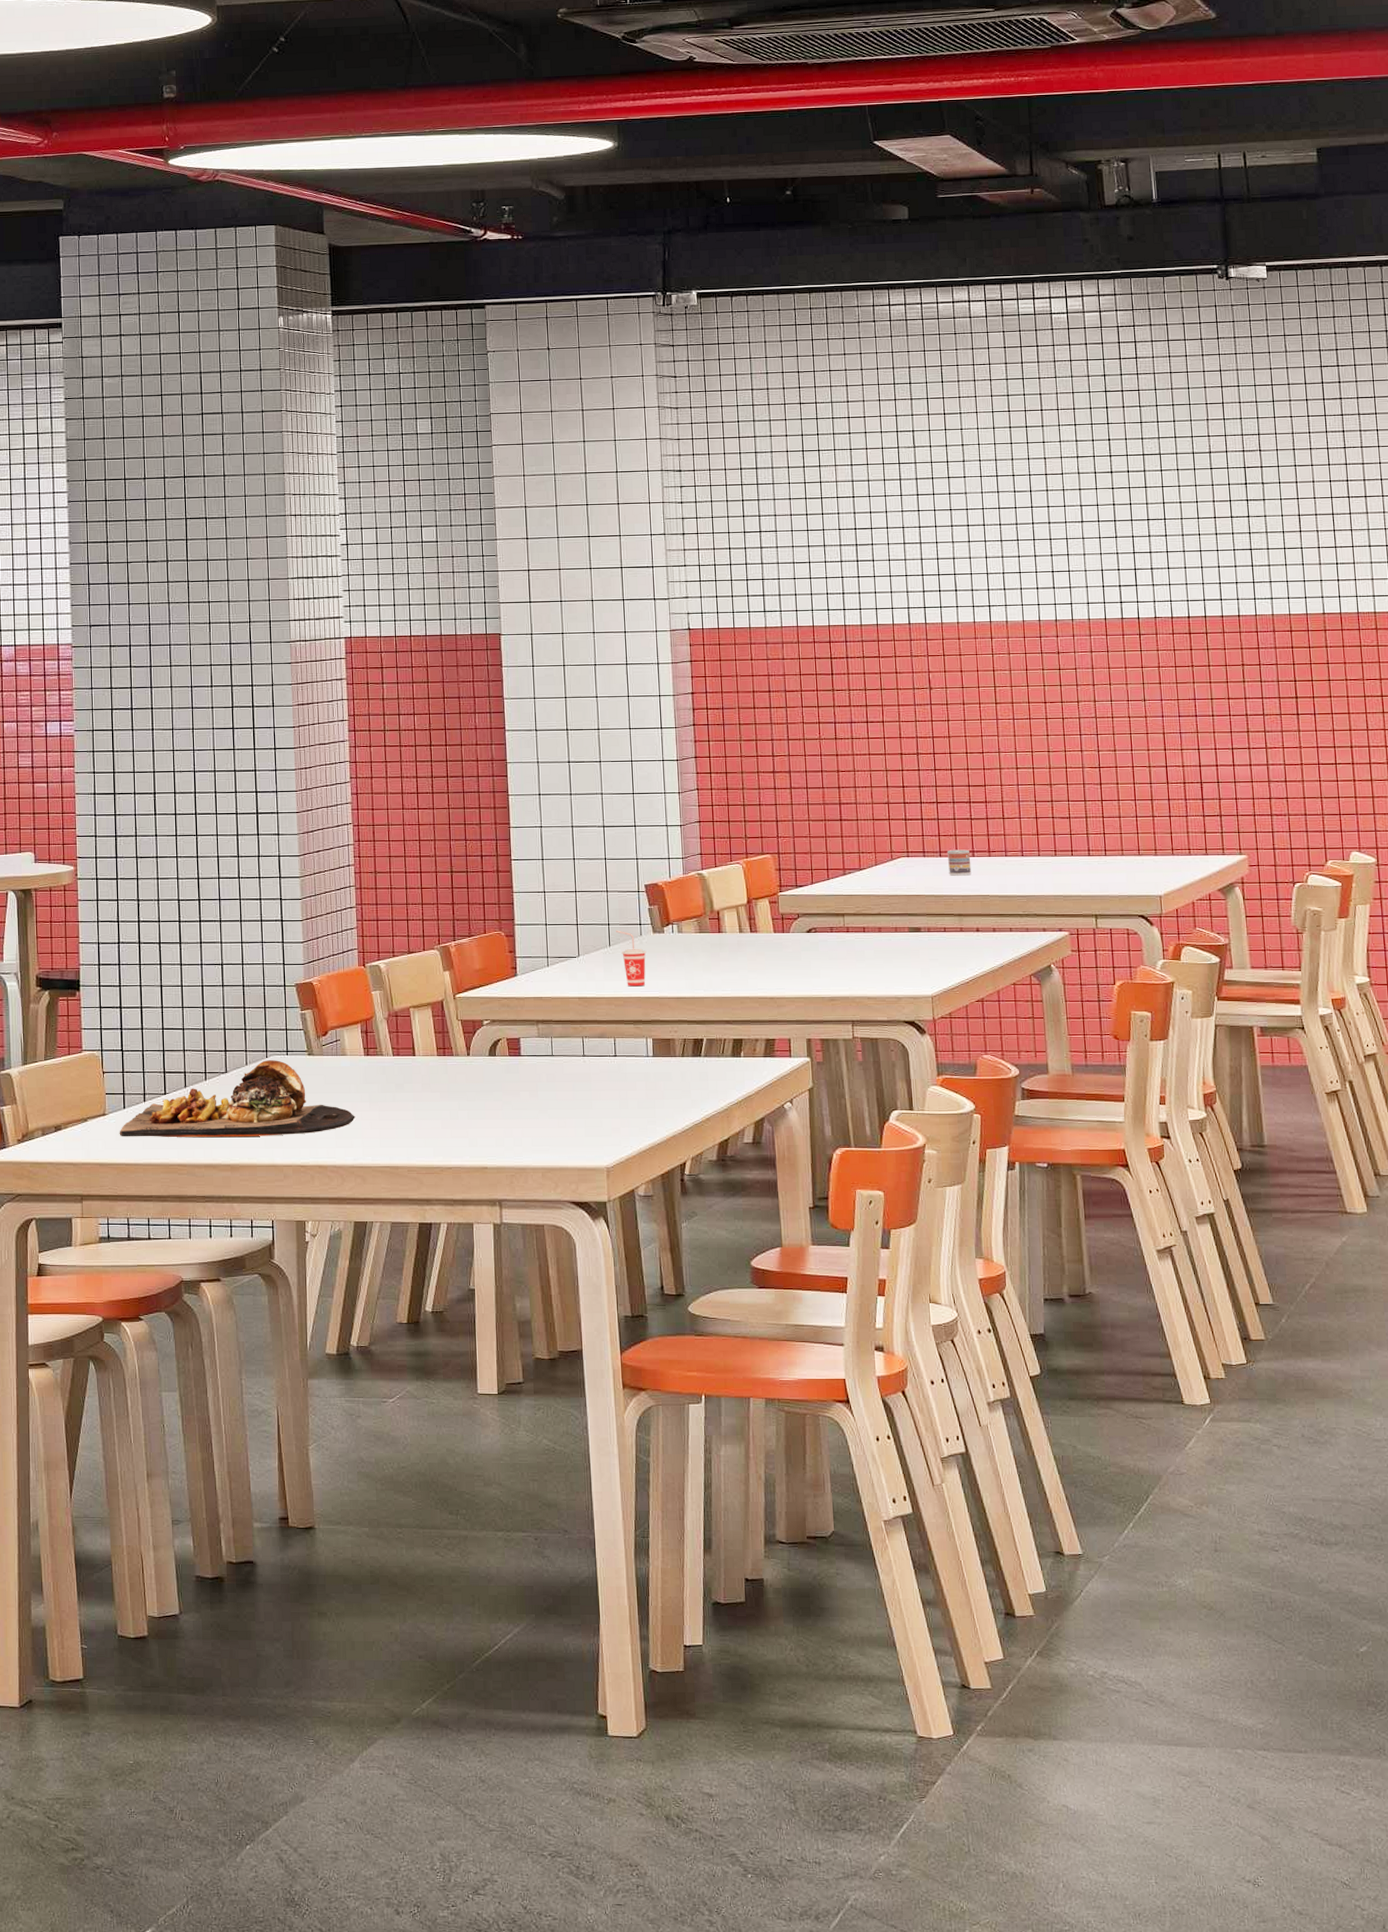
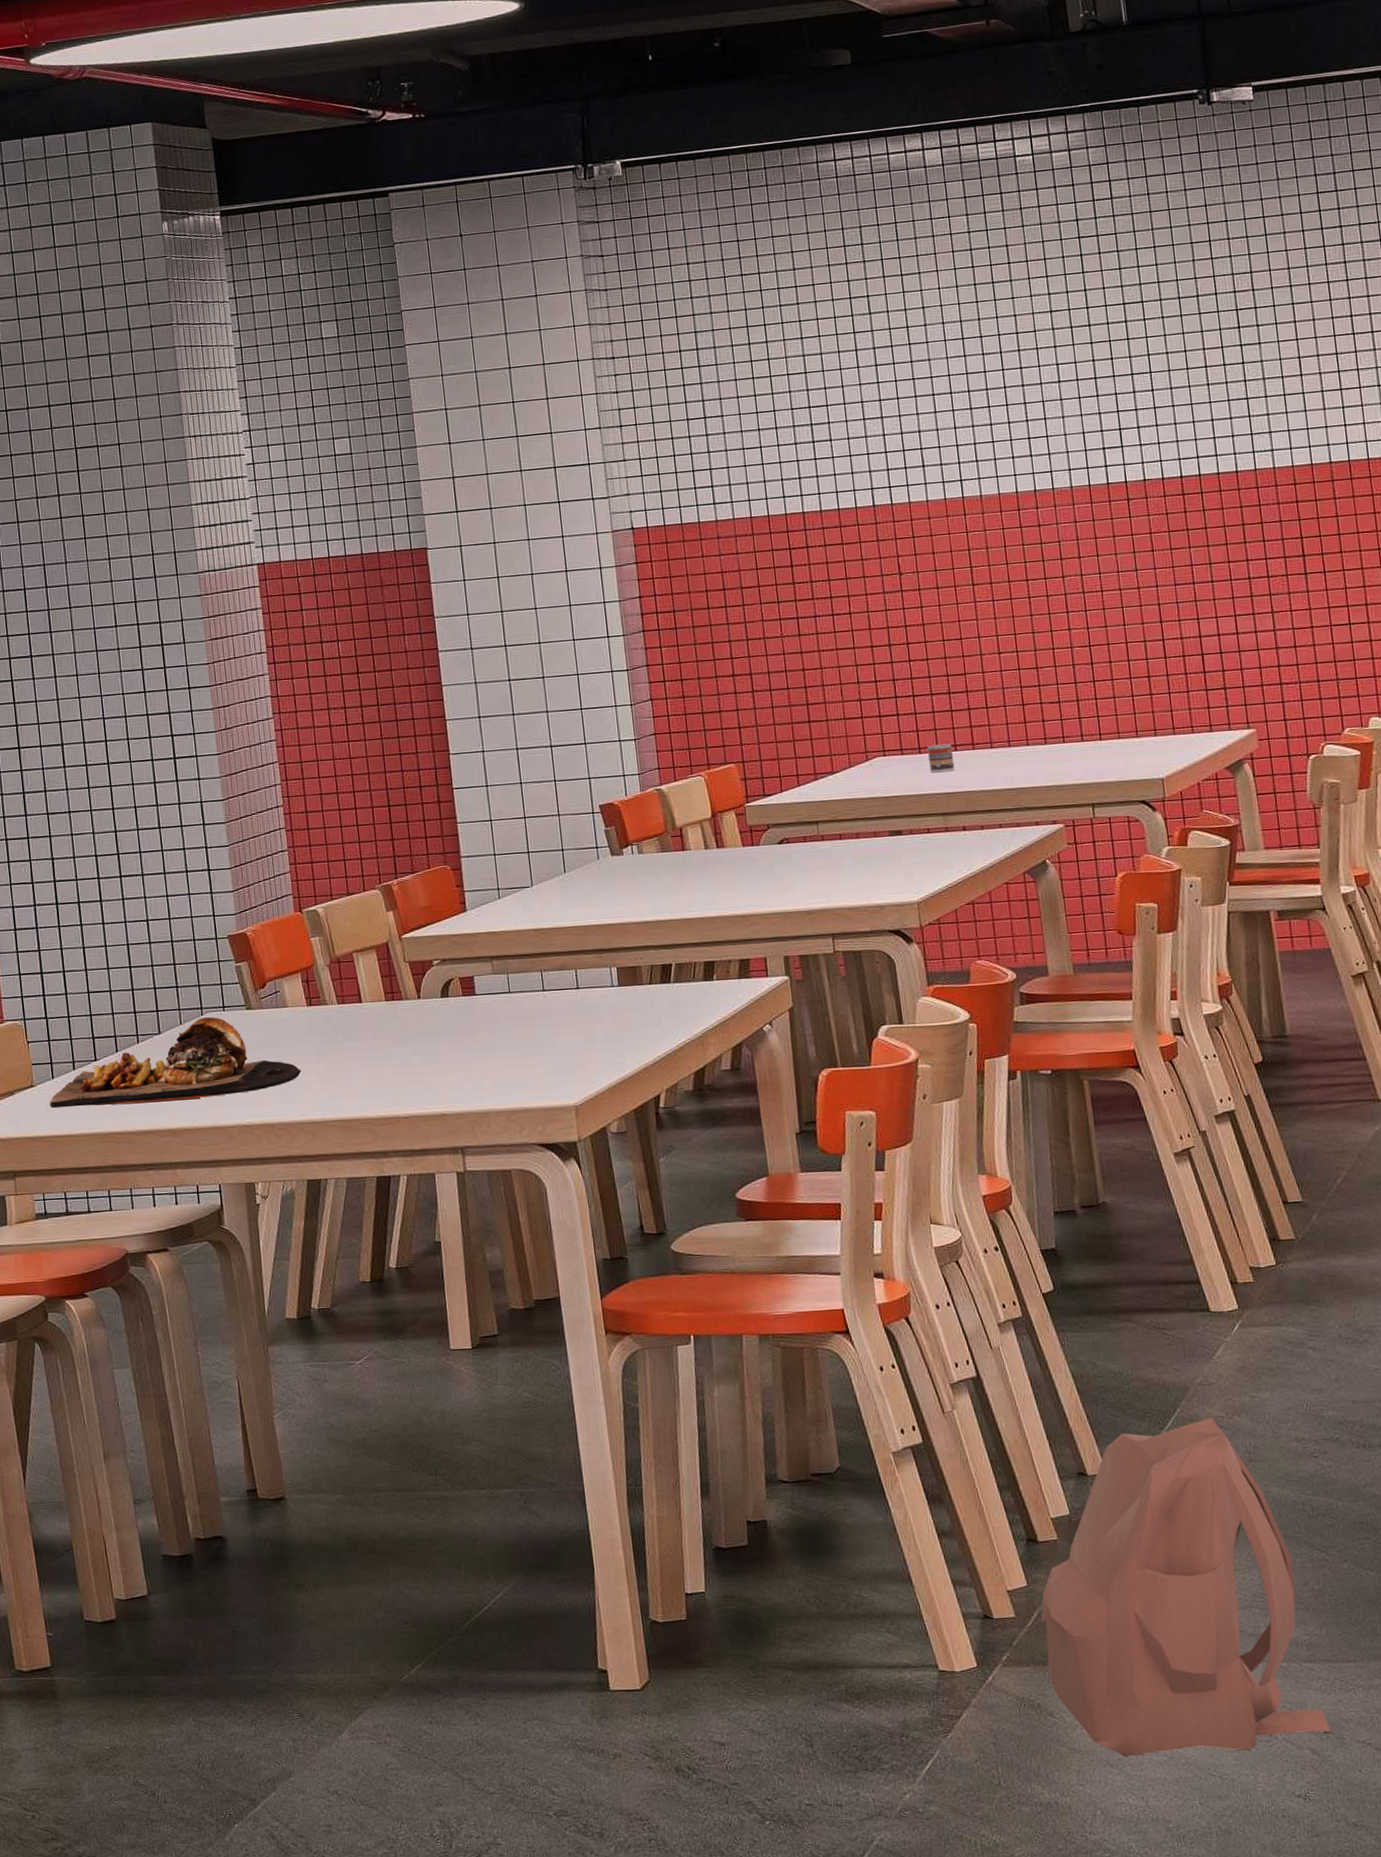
beverage cup: present [615,930,647,987] -> none [570,855,606,914]
backpack: none [1014,1506,1281,1833] -> present [1040,1418,1331,1756]

